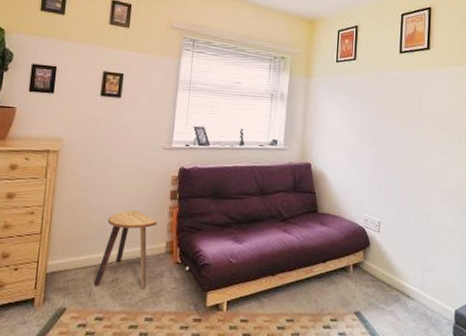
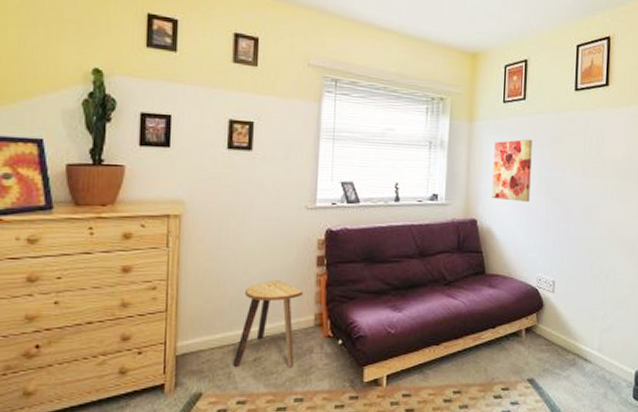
wall art: none [325,94,362,149] -> present [492,139,532,202]

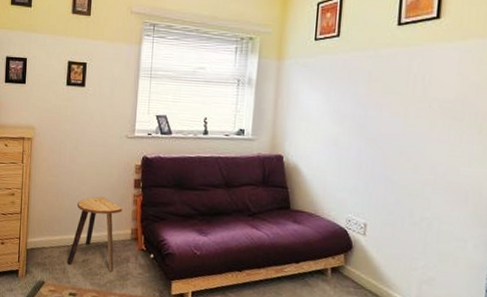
wall art: present [492,139,532,202] -> none [299,77,346,141]

